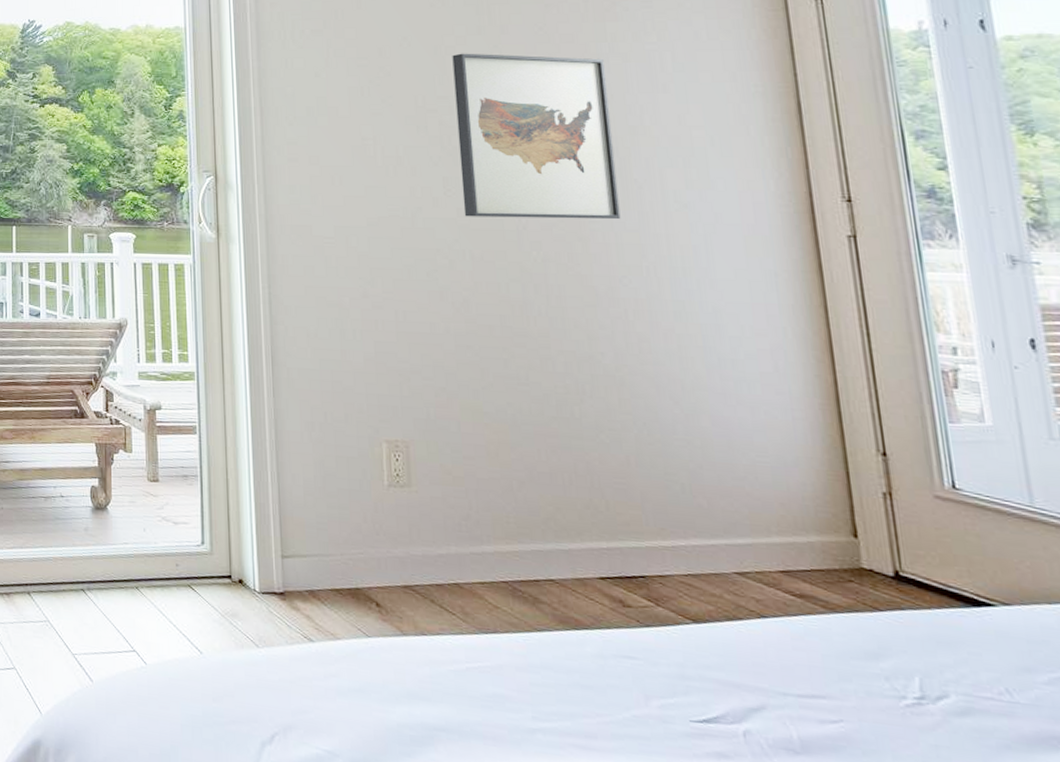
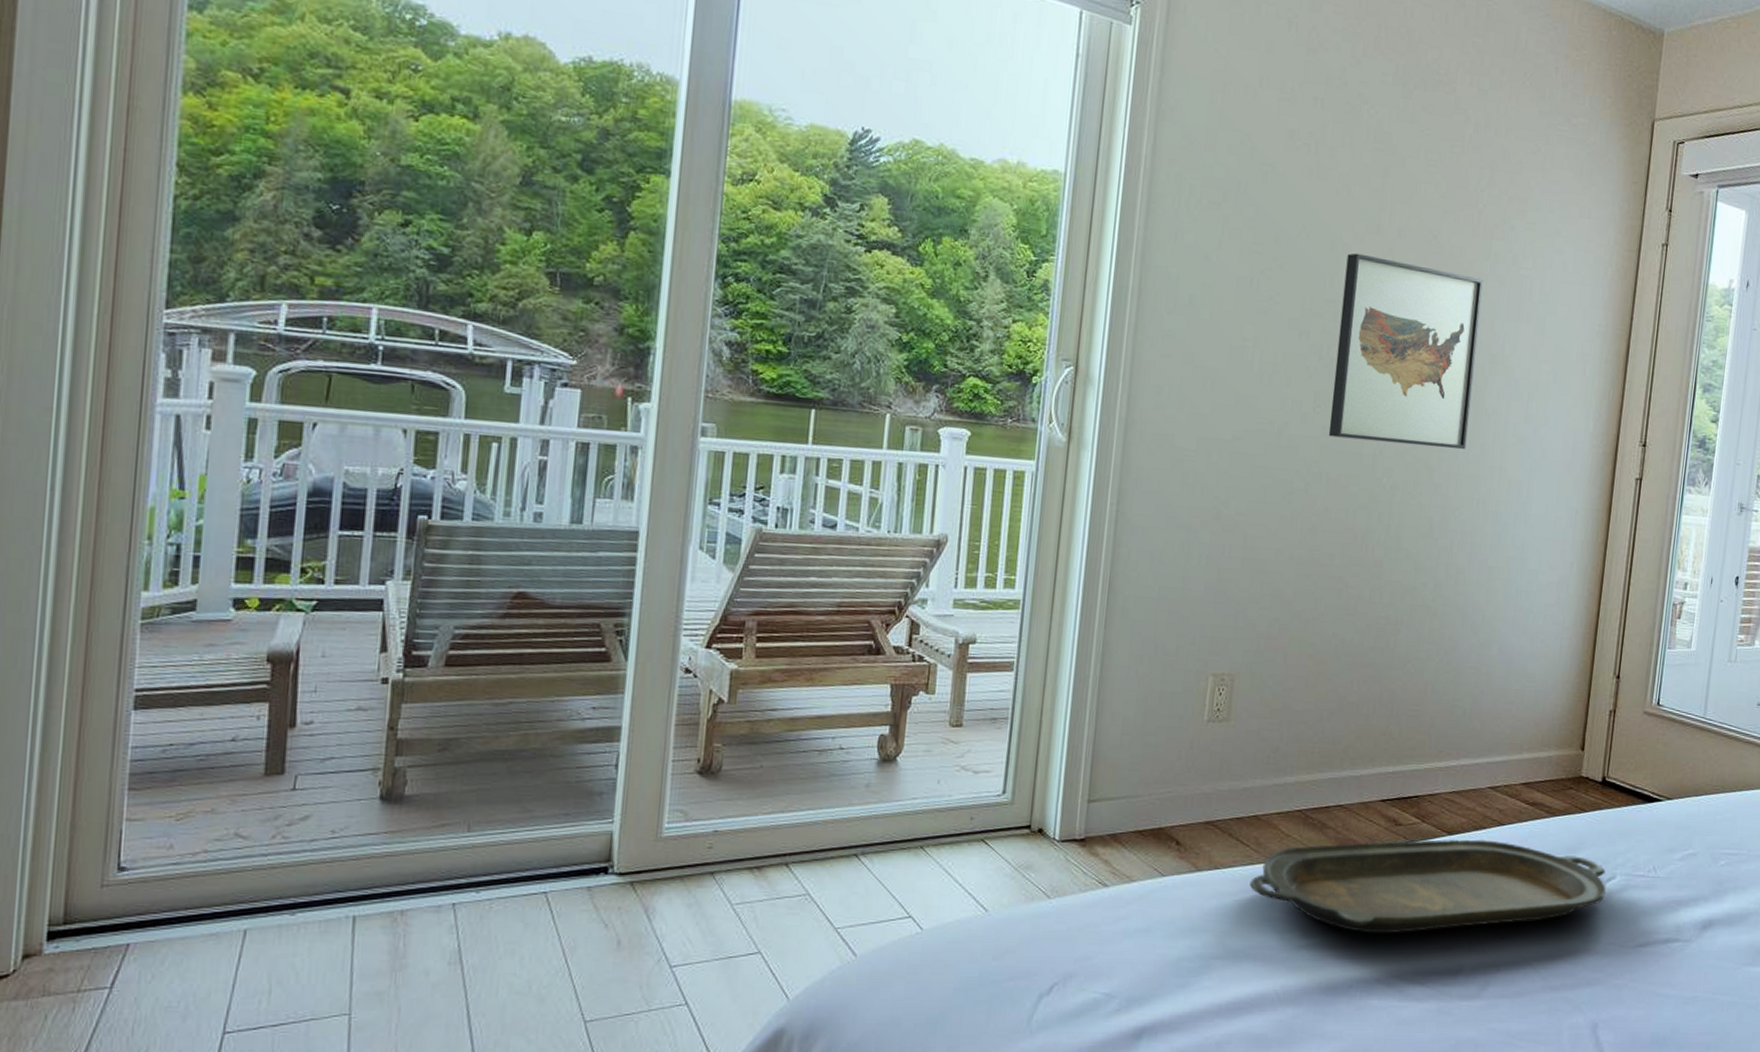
serving tray: none [463,620,940,738] -> present [1250,839,1607,934]

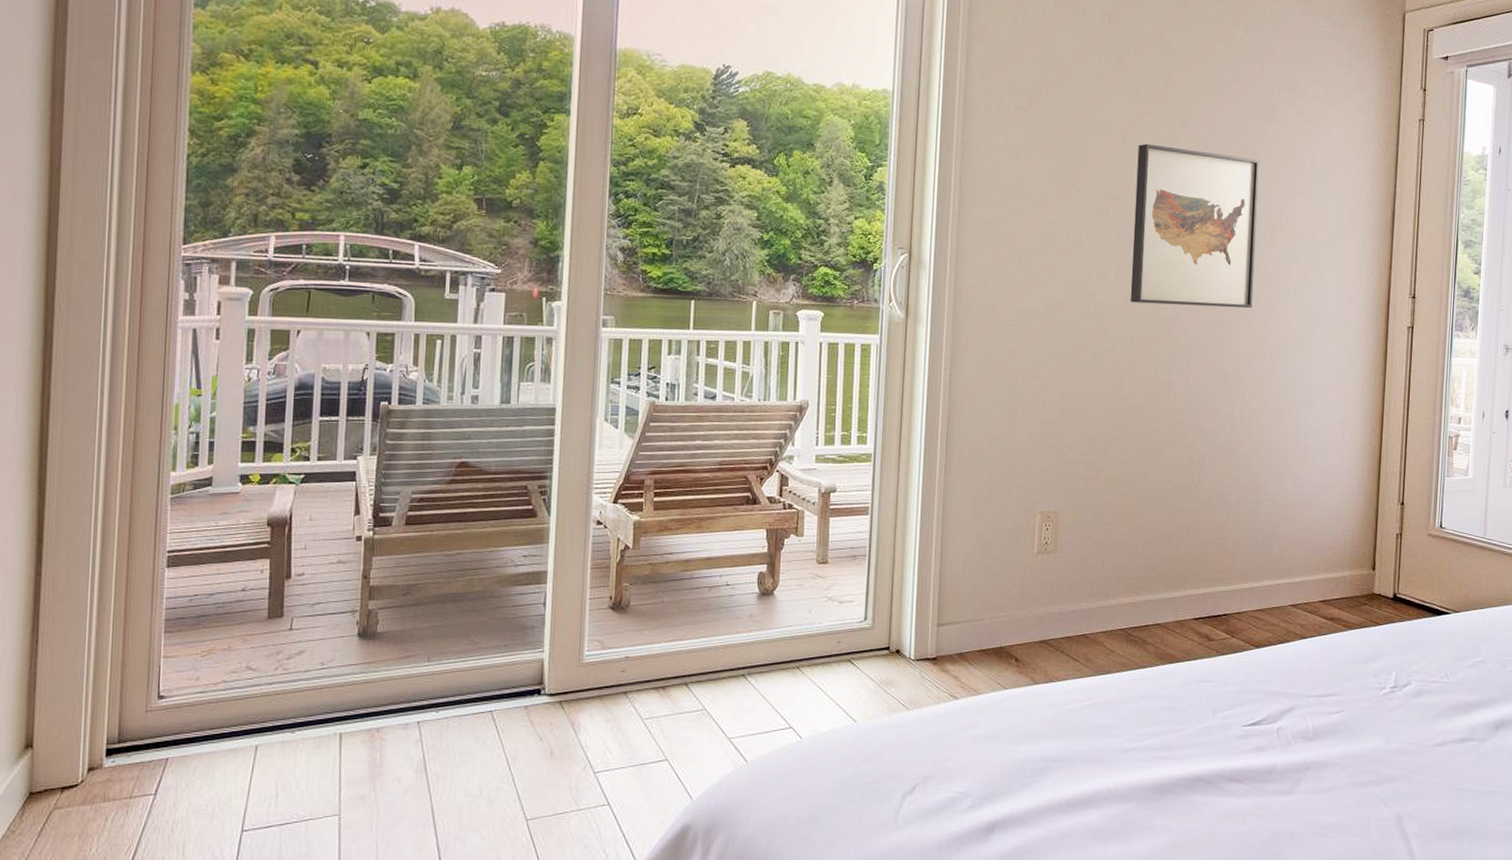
serving tray: present [1250,839,1607,934] -> none [1081,651,1404,737]

